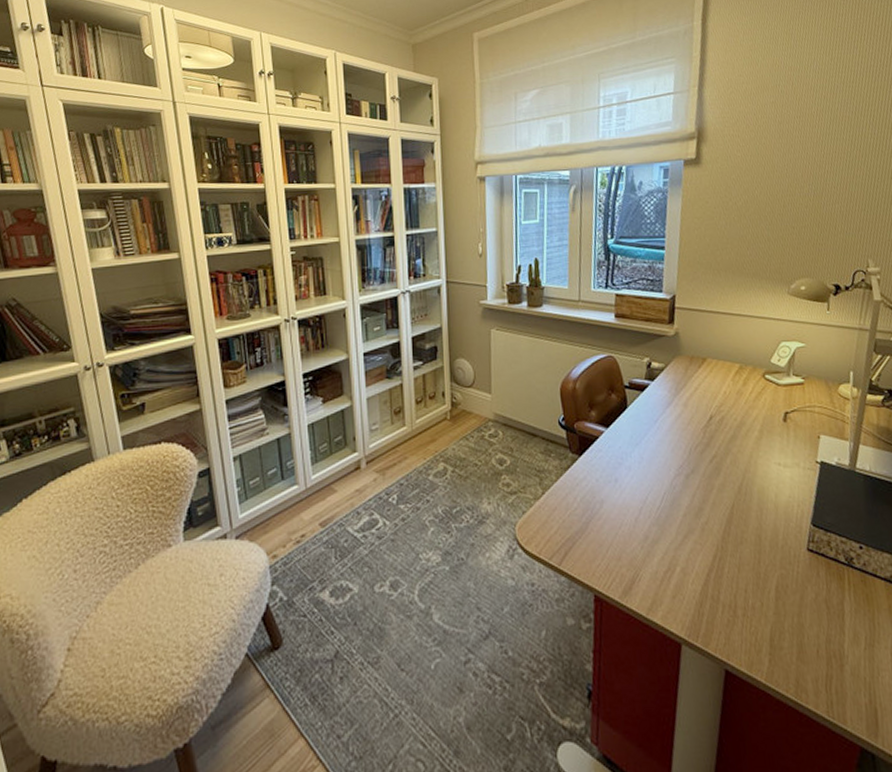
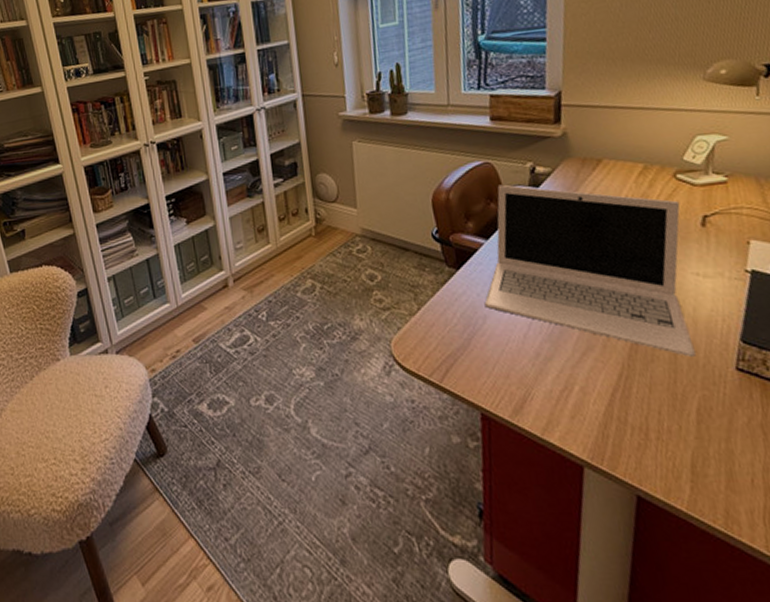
laptop: none [602,377,776,539] -> present [484,184,696,357]

